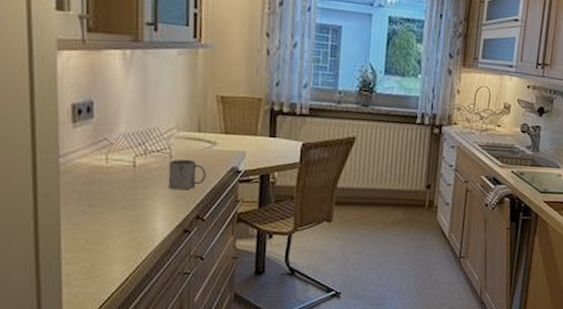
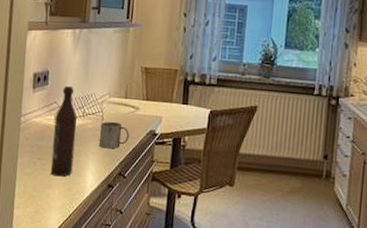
wine bottle: none [106,119,138,225] -> present [50,86,77,177]

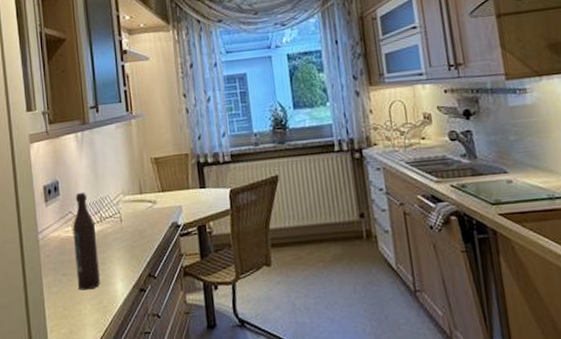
mug: present [98,121,129,149] -> none [120,220,152,251]

